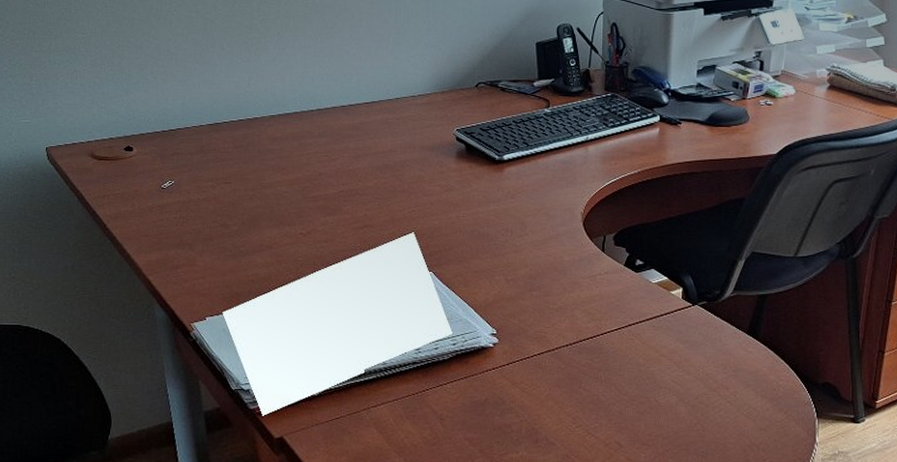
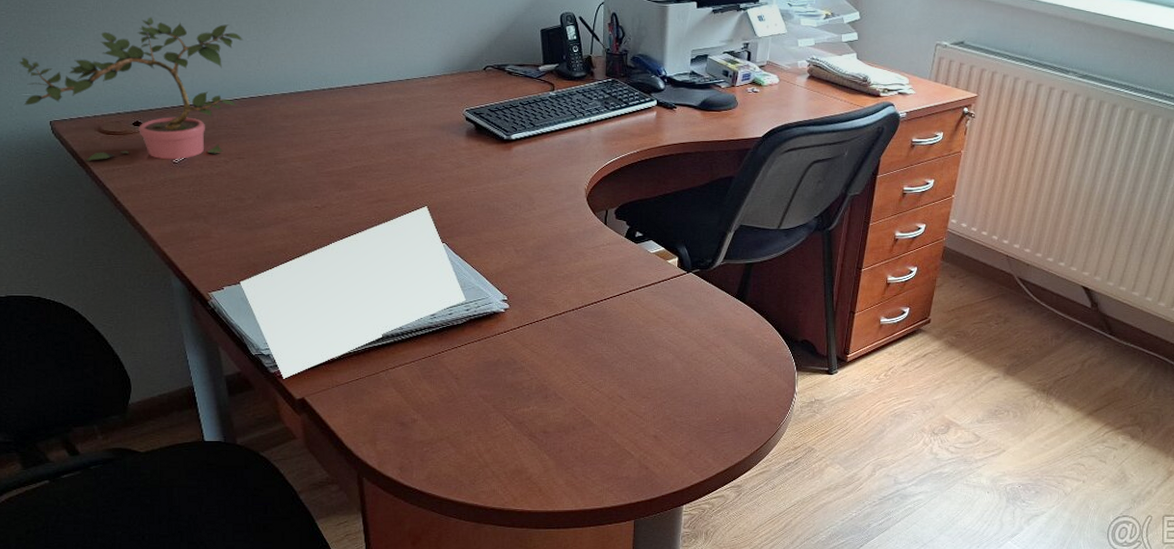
potted plant: none [20,40,234,188] -> present [19,17,243,162]

